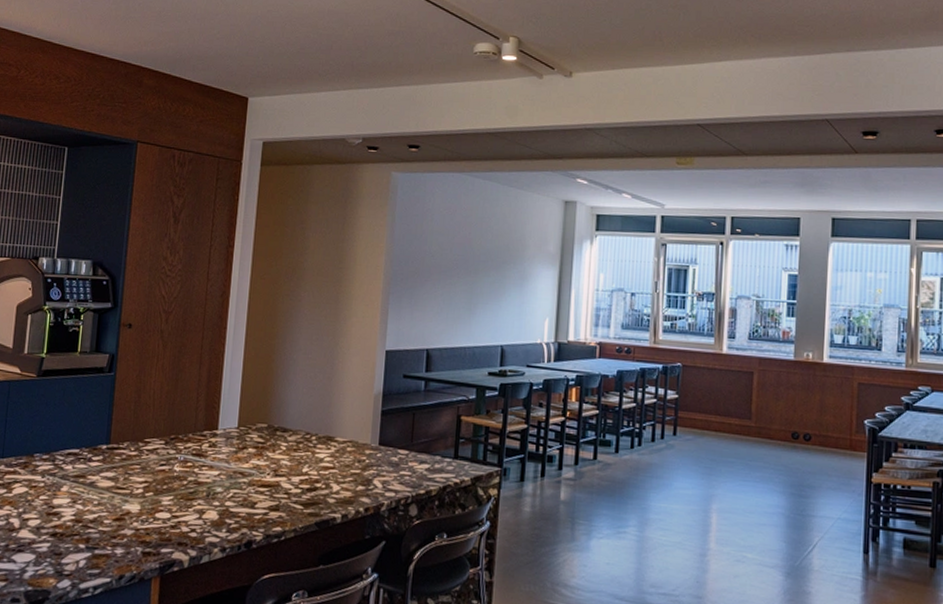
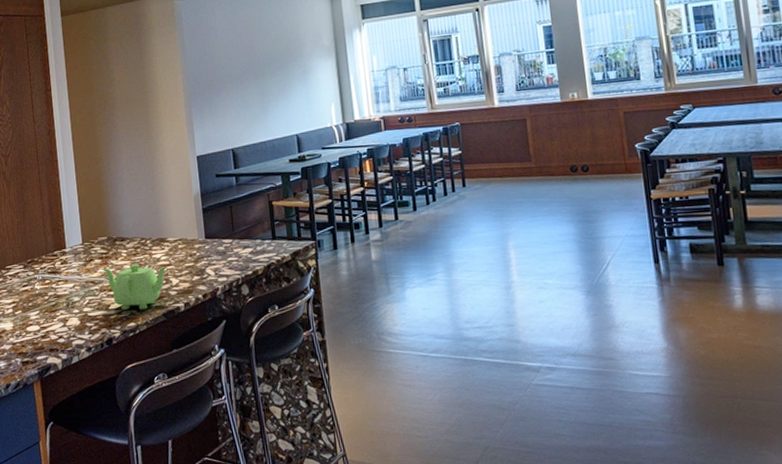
teapot: none [254,459,331,515] -> present [101,264,168,310]

